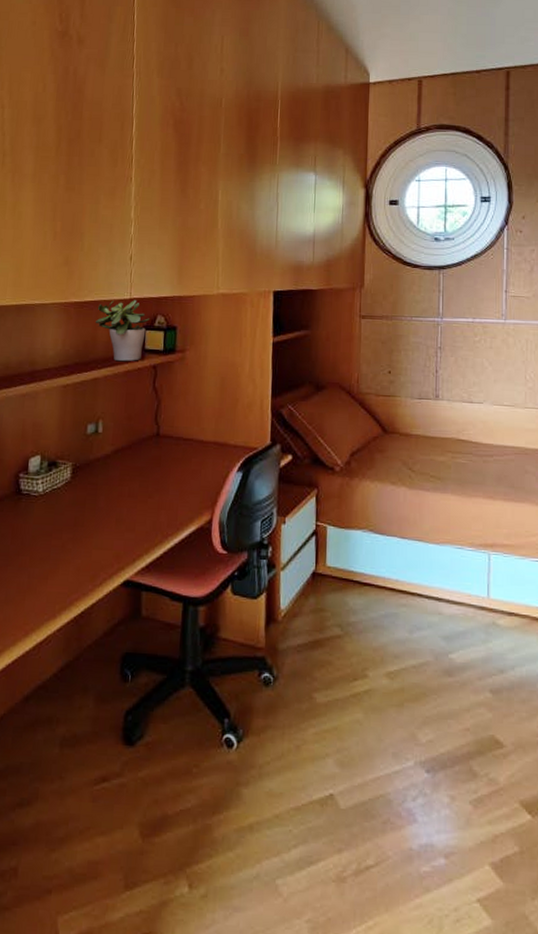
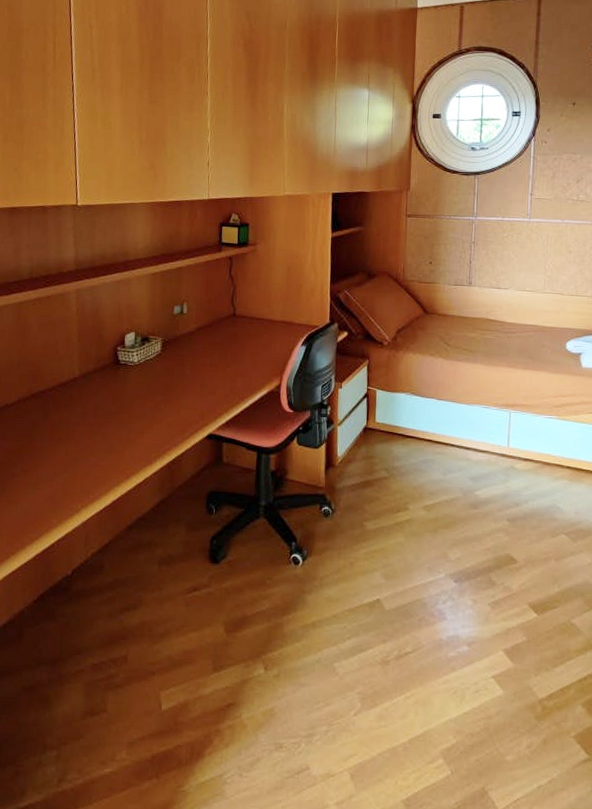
potted plant: present [96,300,150,361] -> none [179,200,226,253]

